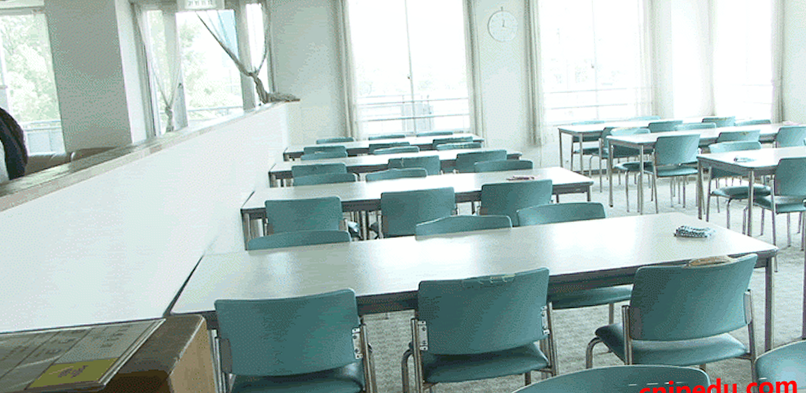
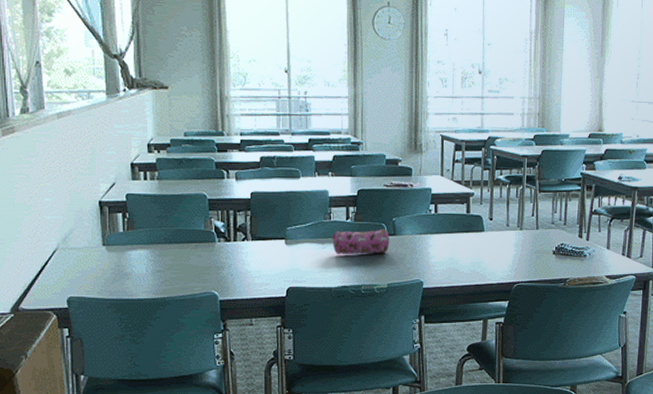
pencil case: none [458,221,515,248] -> present [331,229,390,255]

